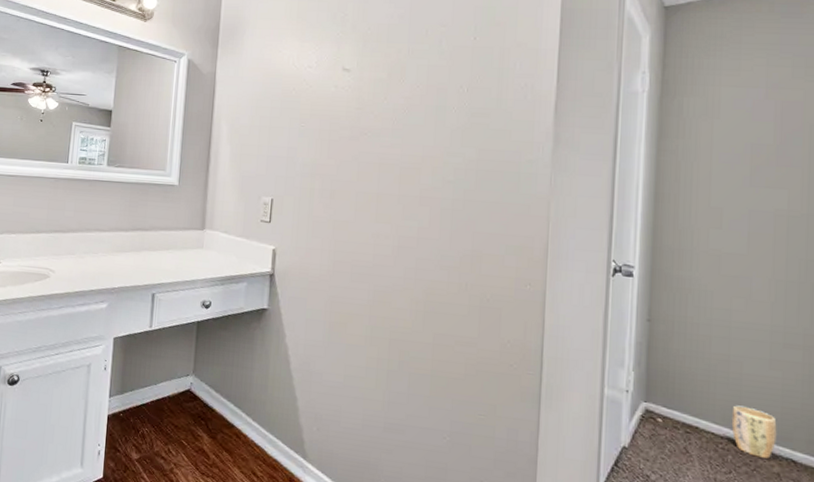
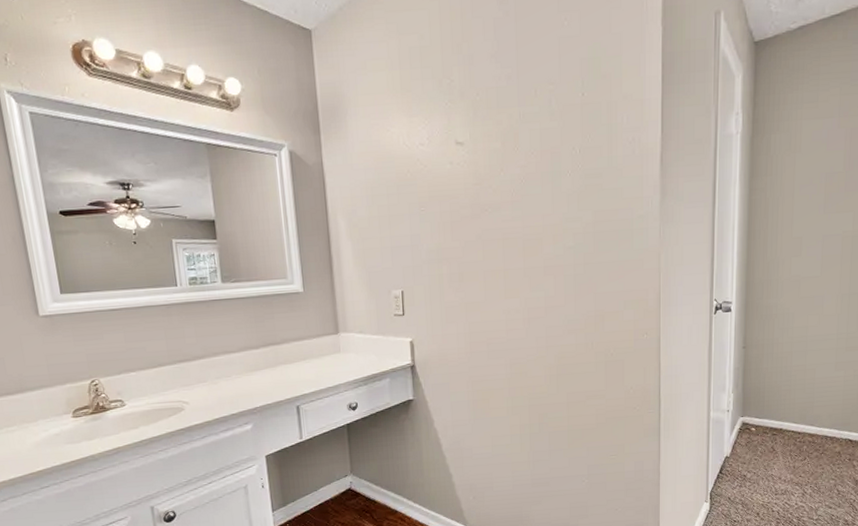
plant pot: present [731,405,777,459] -> none [806,404,839,443]

